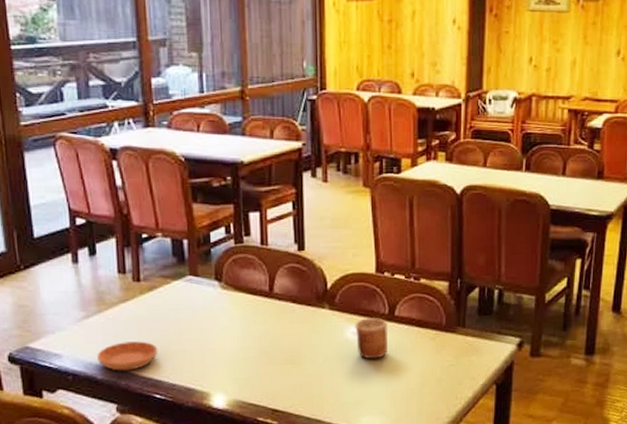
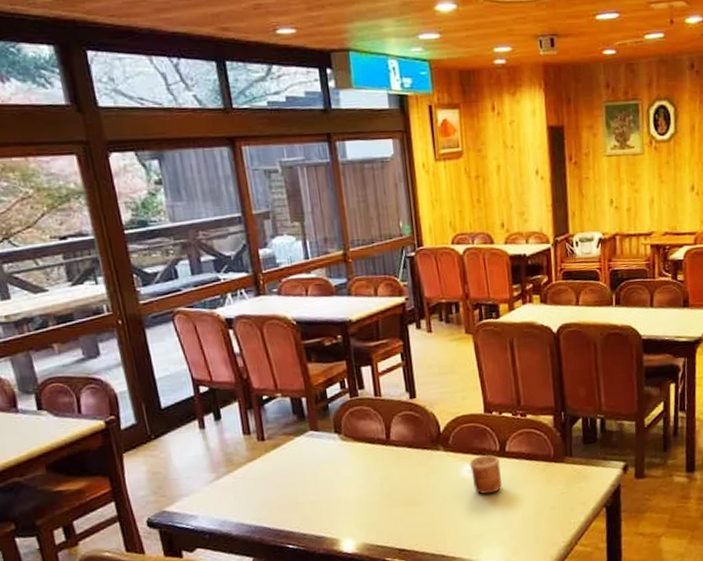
saucer: present [97,341,158,371] -> none [230,496,287,527]

